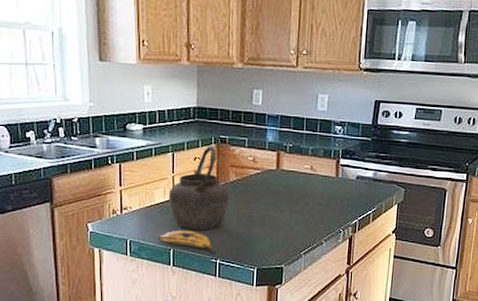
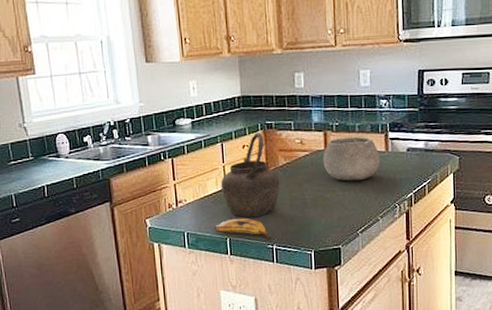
bowl: none [273,159,330,204] -> present [323,137,380,181]

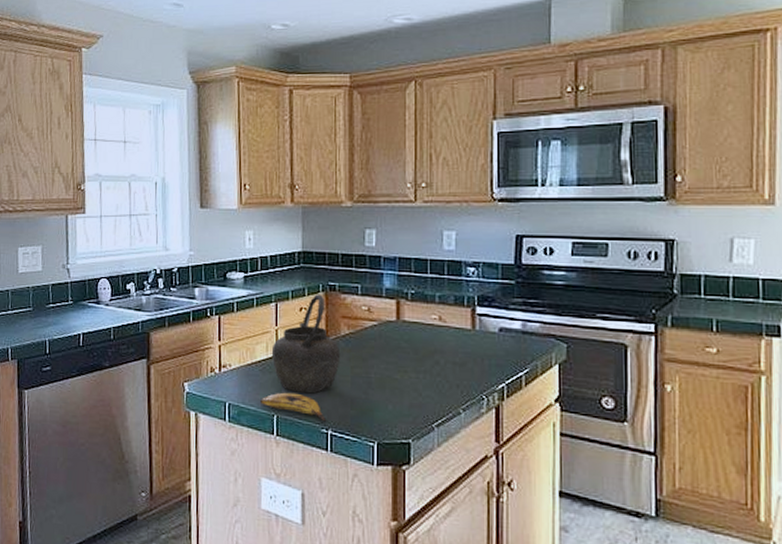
bowl: present [323,137,380,181] -> none [394,308,465,362]

